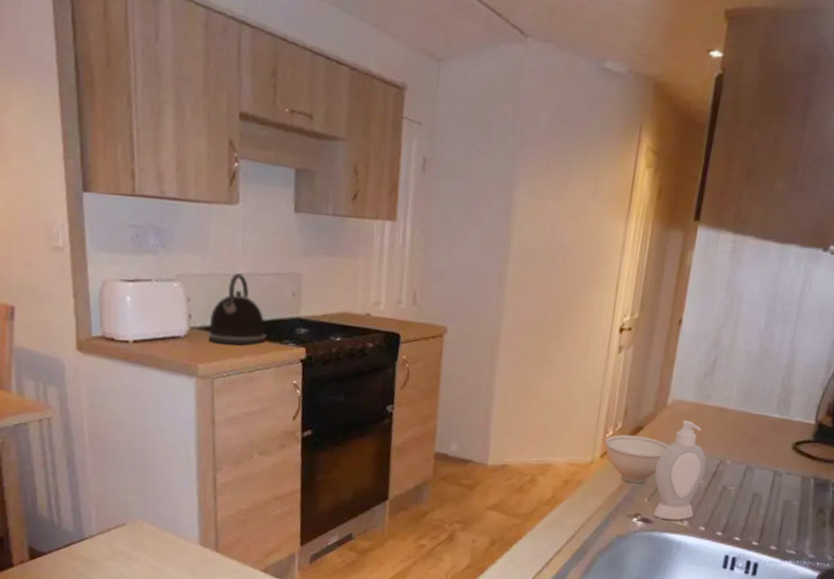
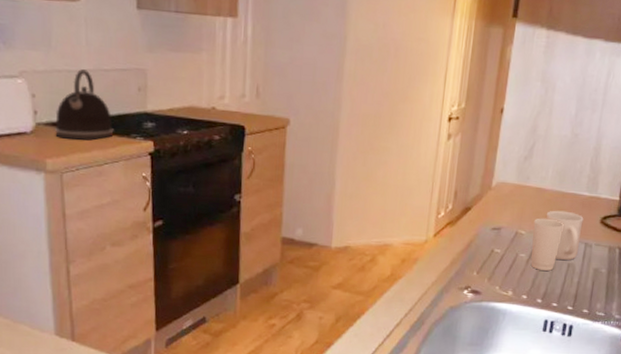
bowl: present [604,434,668,484] -> none [437,214,494,260]
soap bottle: present [653,420,707,521] -> none [482,200,527,291]
cup: none [710,441,749,501] -> present [530,218,564,271]
mug: none [728,433,773,490] -> present [545,210,584,261]

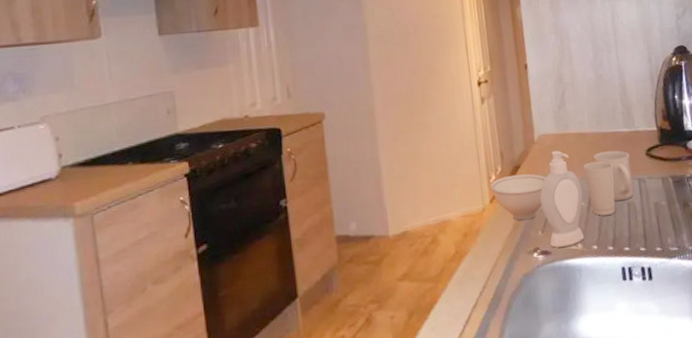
kettle: present [55,69,114,141] -> none [82,103,145,178]
bowl: none [437,214,494,260] -> present [490,173,546,221]
soap bottle: none [482,200,527,291] -> present [540,150,585,248]

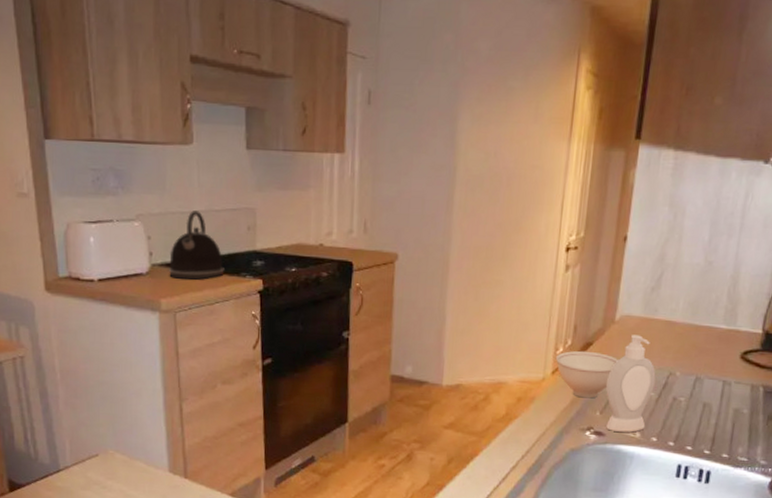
kettle: none [82,103,145,178] -> present [169,211,224,280]
cup: present [583,161,616,216] -> none [660,353,698,411]
mug: present [593,150,634,201] -> none [676,345,721,400]

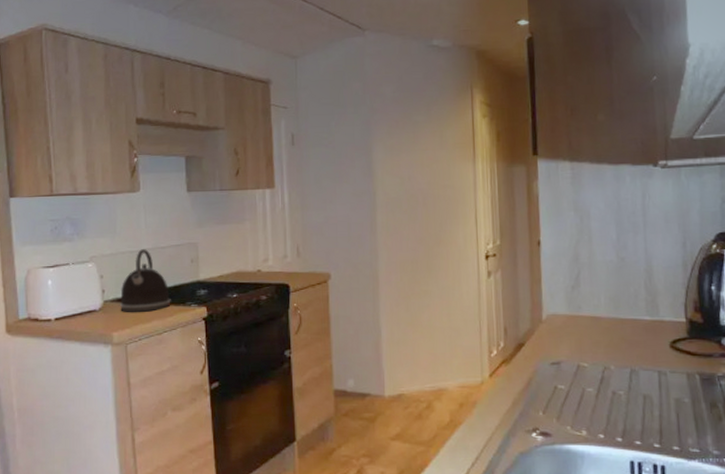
bowl: present [555,350,618,399] -> none [490,351,551,399]
soap bottle: present [606,335,656,433] -> none [544,332,592,431]

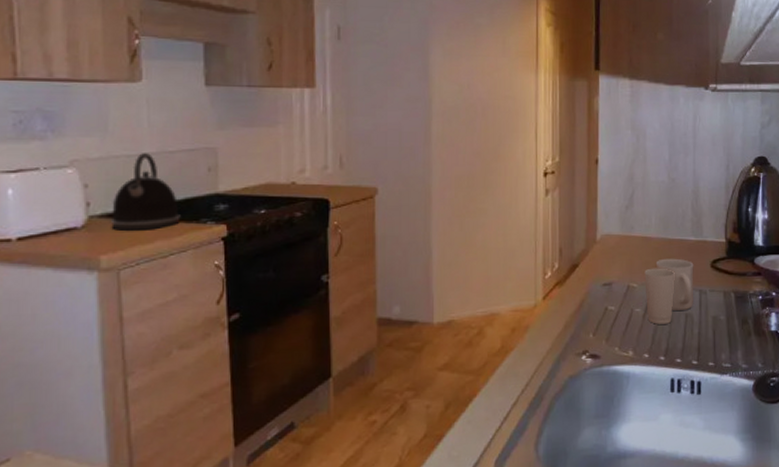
cup: none [595,347,630,405] -> present [644,268,675,324]
mug: none [607,338,653,392] -> present [655,258,694,311]

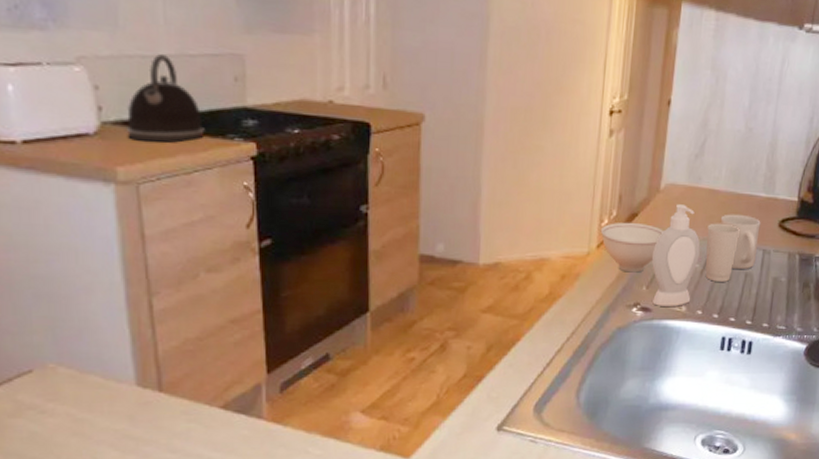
bowl: none [544,273,604,321] -> present [600,222,663,273]
soap bottle: none [596,253,640,352] -> present [652,204,701,306]

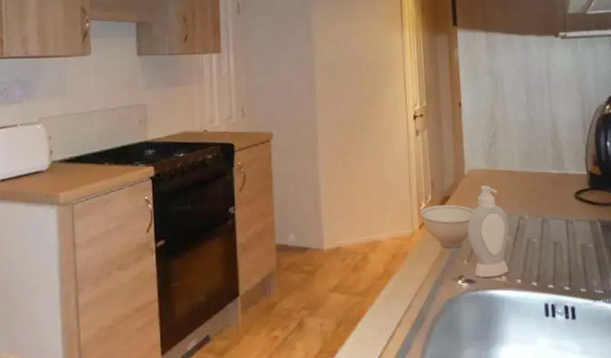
kettle: present [127,54,205,143] -> none [68,110,119,173]
cup: present [705,223,740,282] -> none [511,199,542,252]
mug: present [720,214,761,270] -> none [521,190,561,240]

